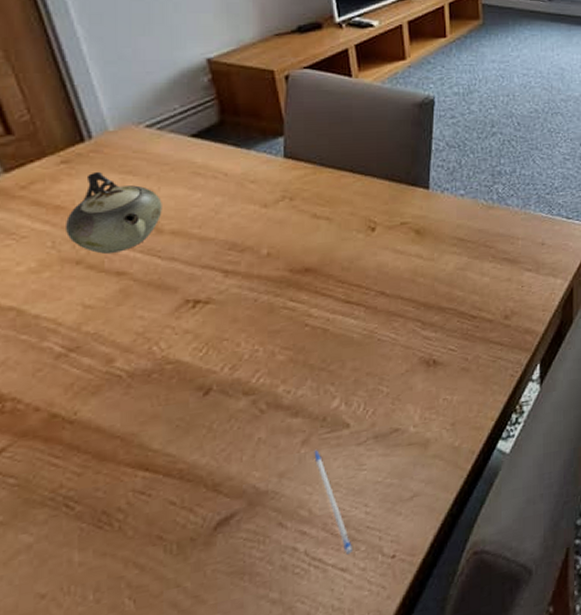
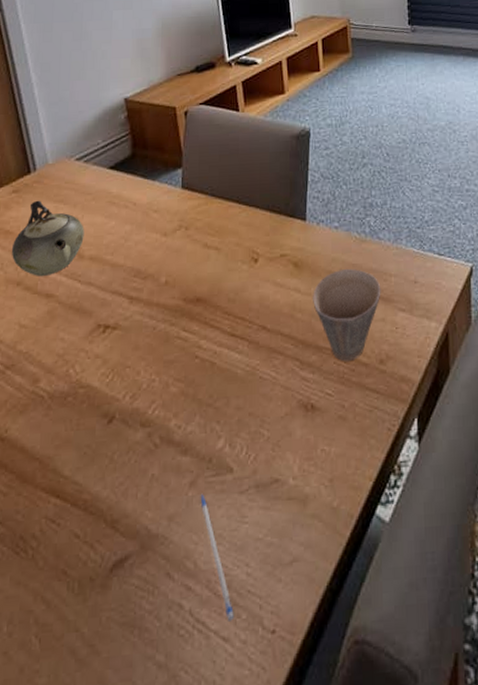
cup: none [436,234,508,320] -> present [313,269,381,362]

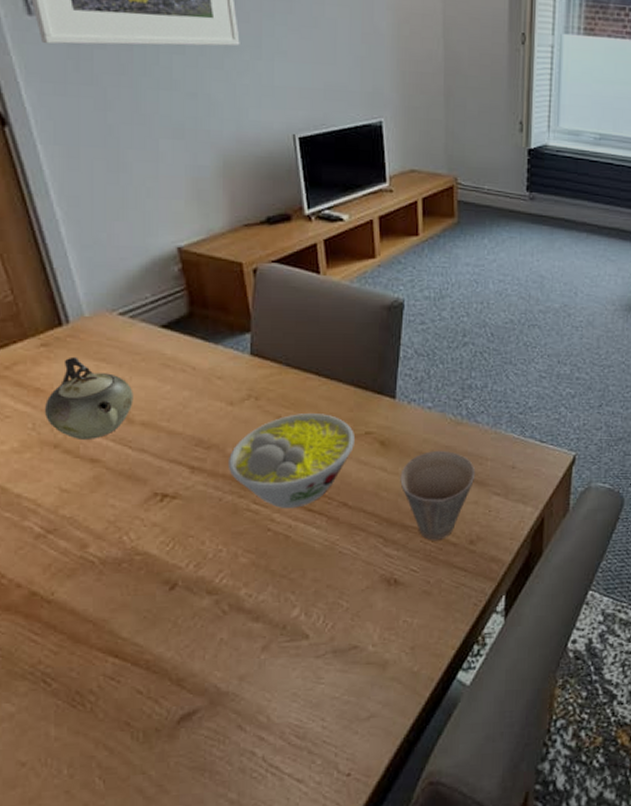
bowl: none [162,239,271,334] -> present [229,414,354,508]
pen: present [200,493,234,621] -> none [273,656,309,766]

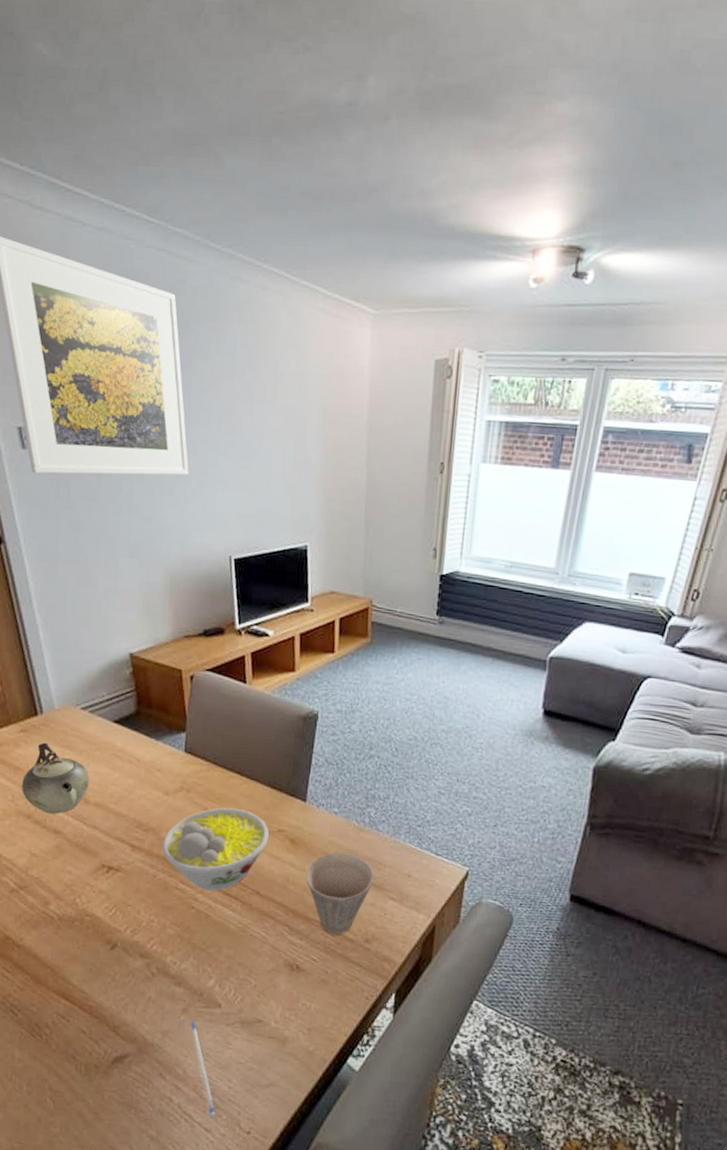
pen: none [273,656,309,766] -> present [191,1019,216,1118]

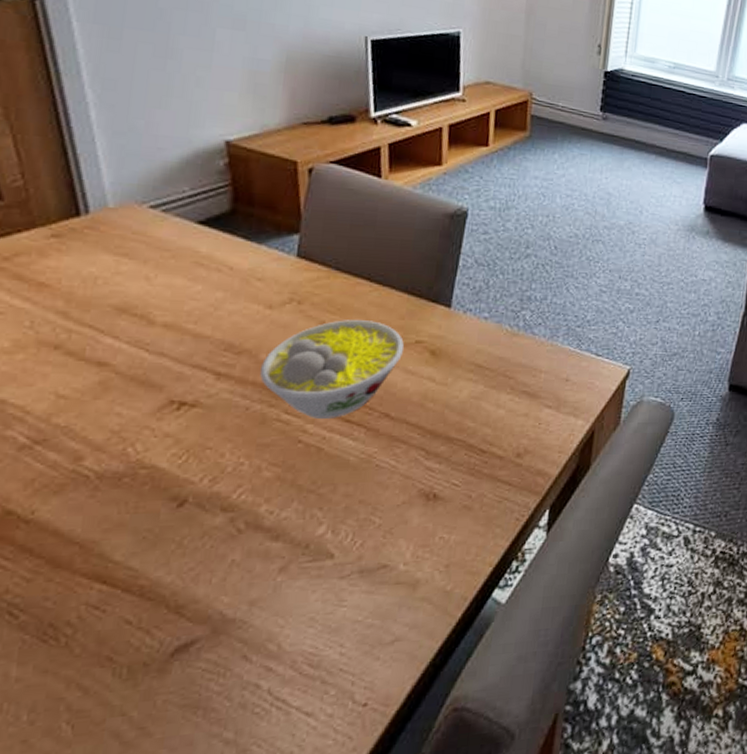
teapot: present [21,742,90,814] -> none [46,250,158,341]
pen: present [191,1019,216,1118] -> none [291,578,321,698]
cup: present [306,853,374,936] -> none [448,362,528,454]

